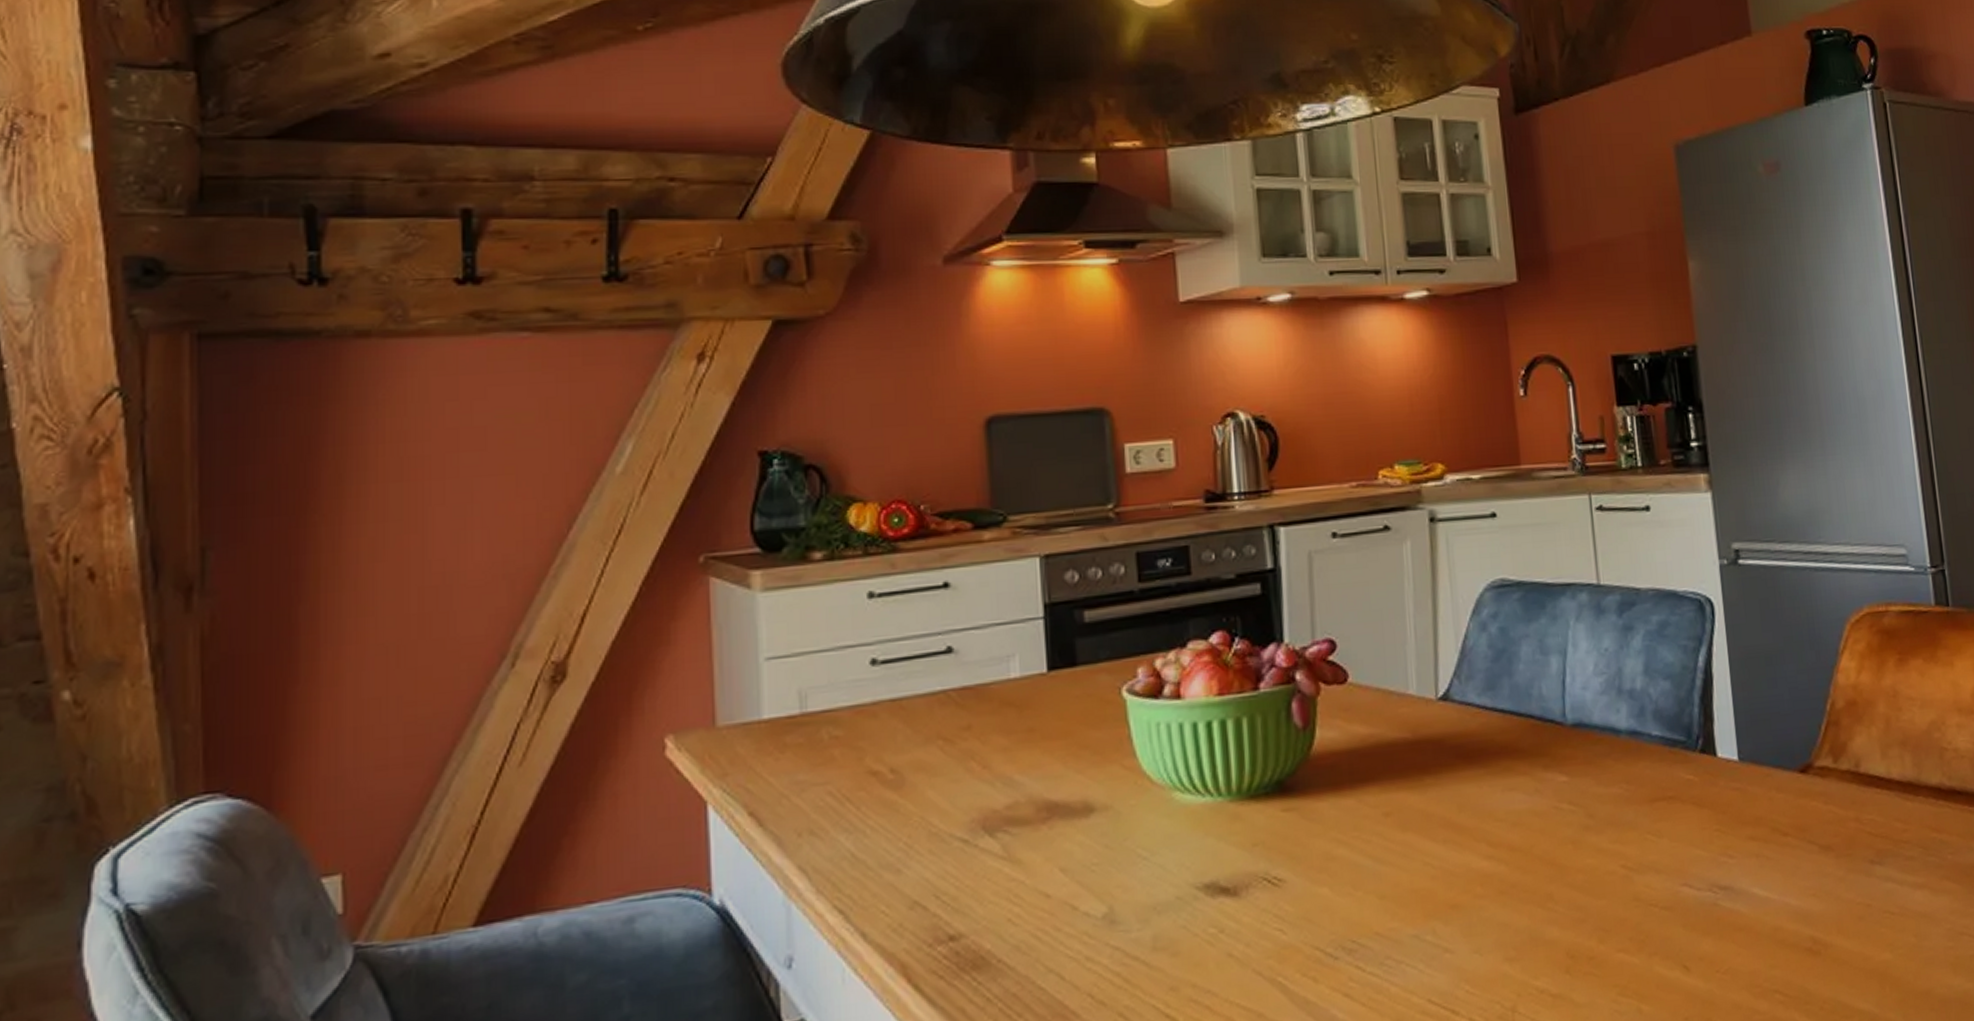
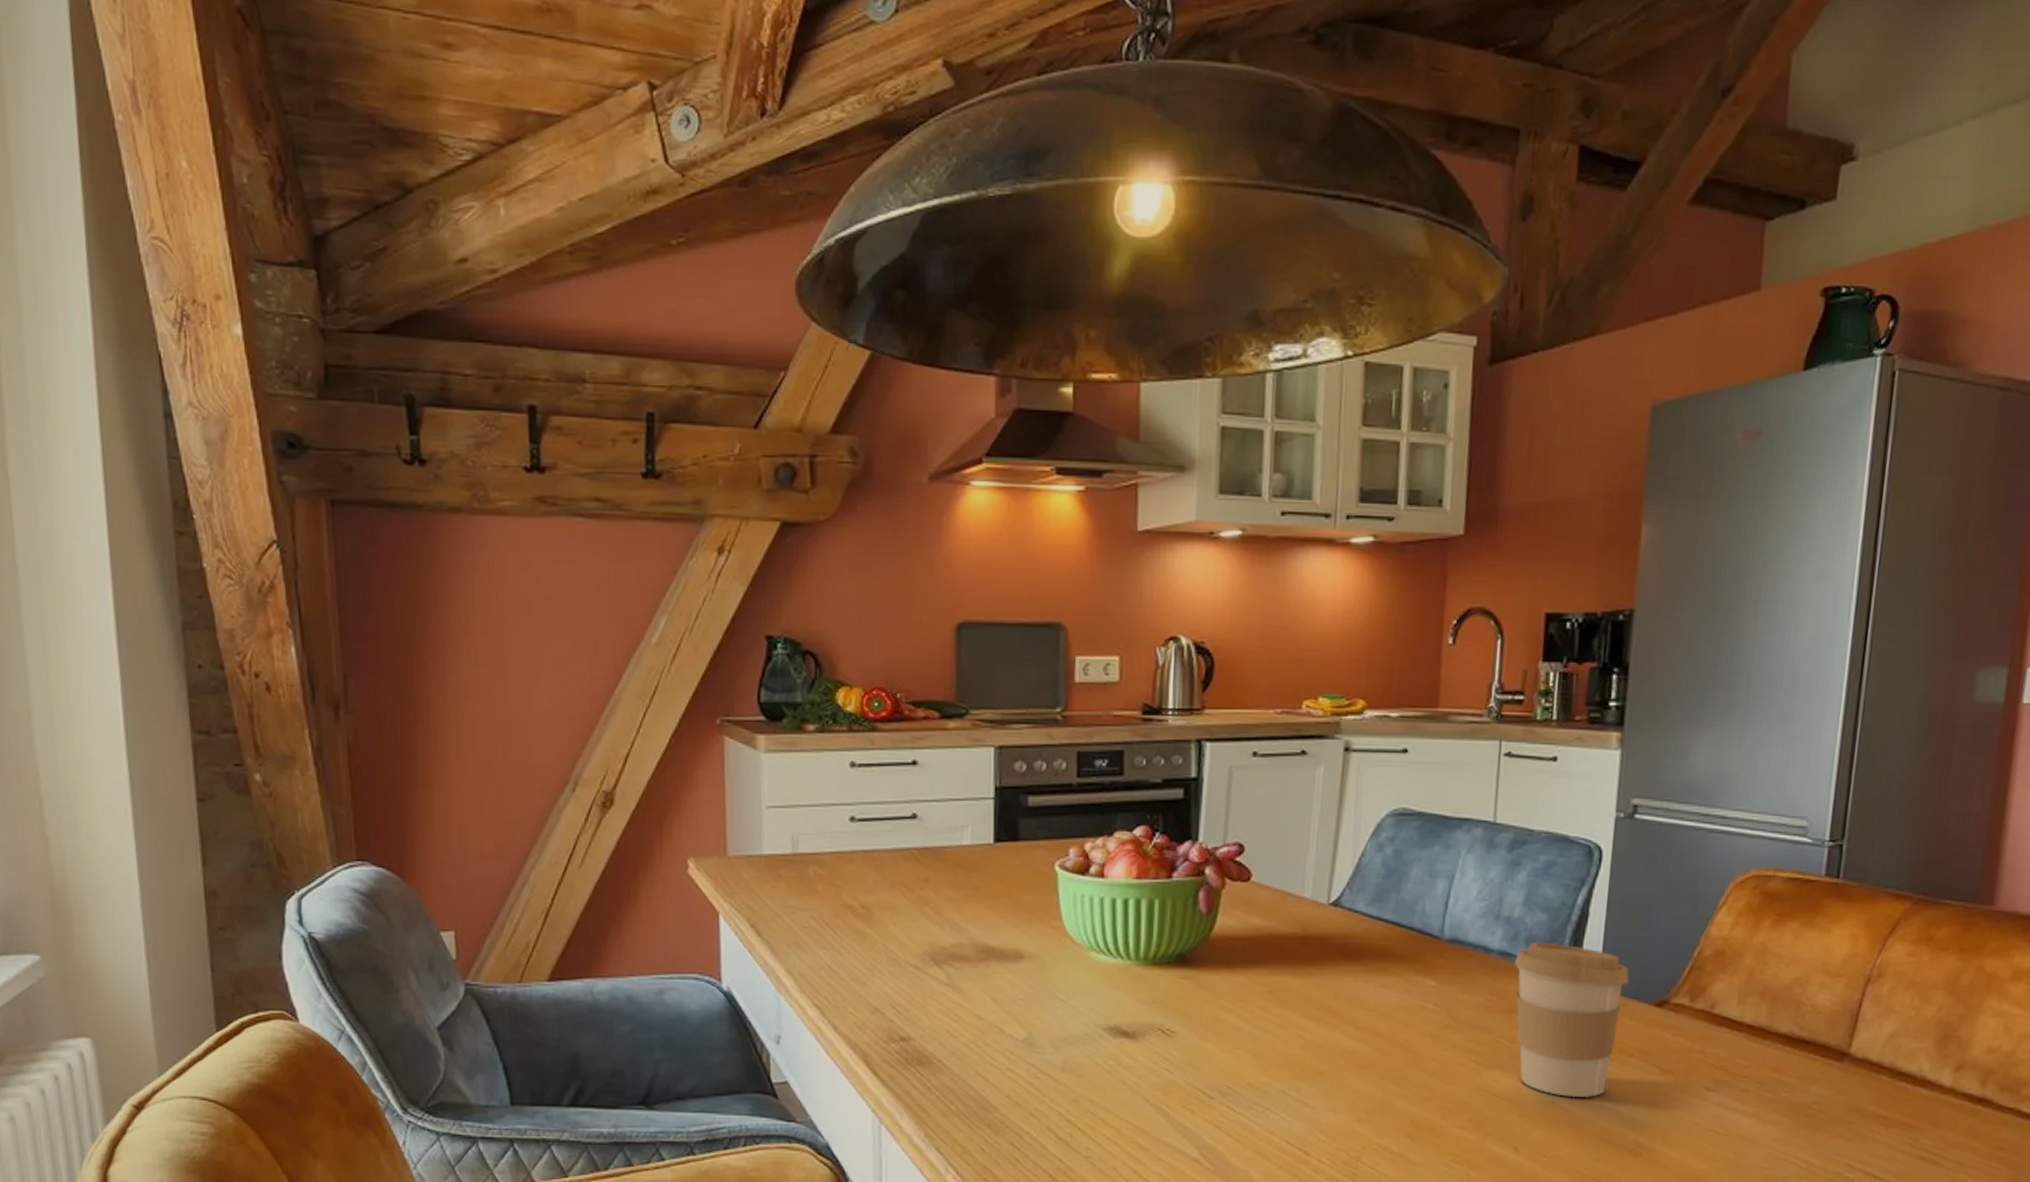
coffee cup: none [1646,713,1769,895] -> present [1515,942,1630,1098]

